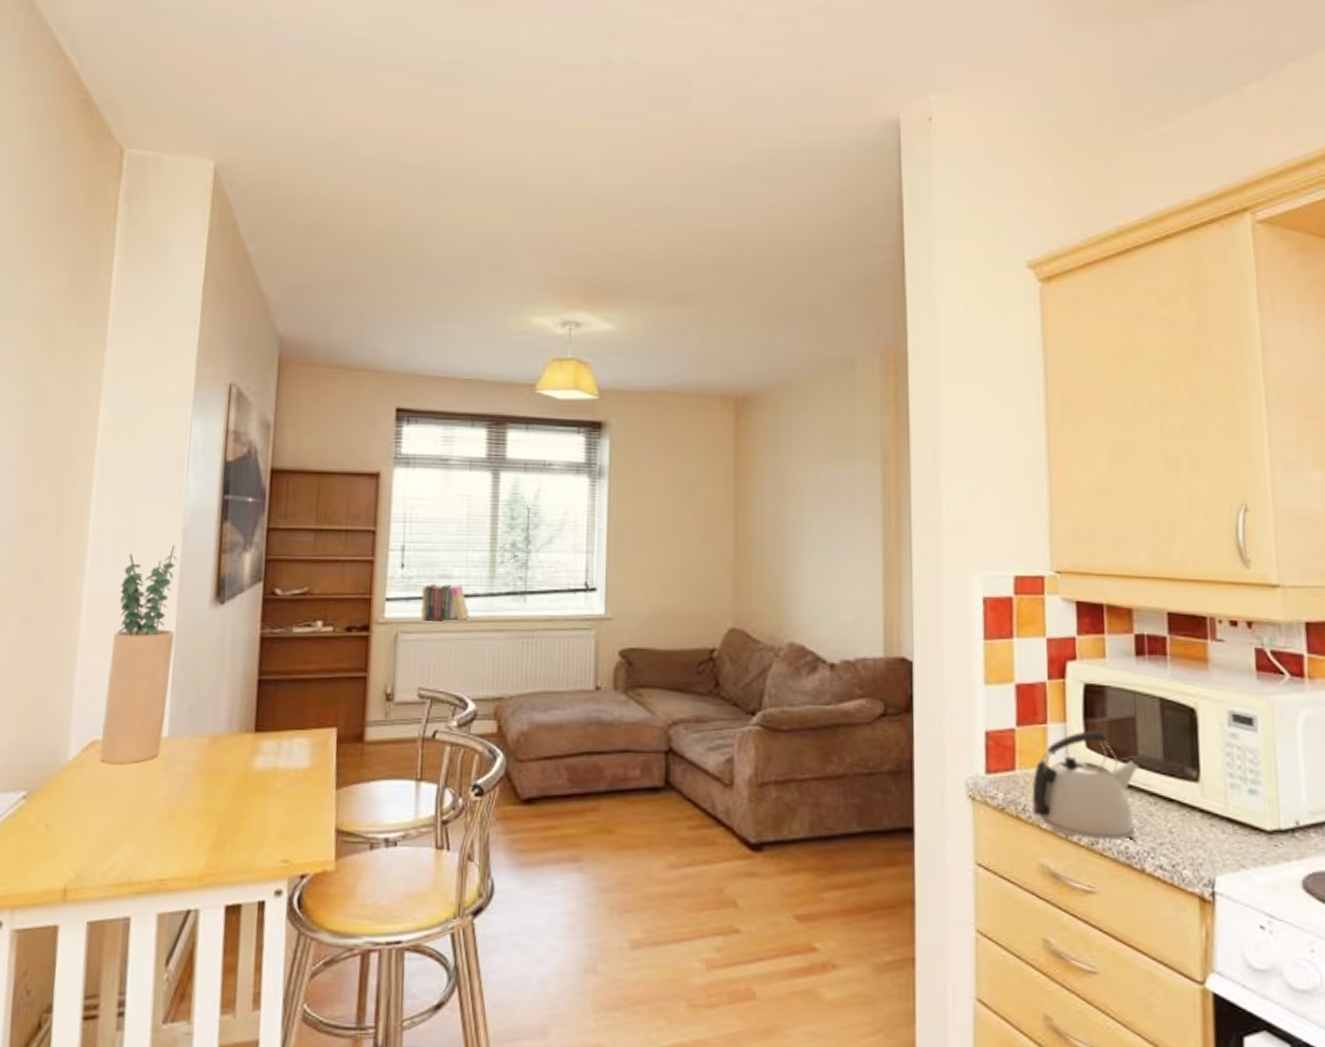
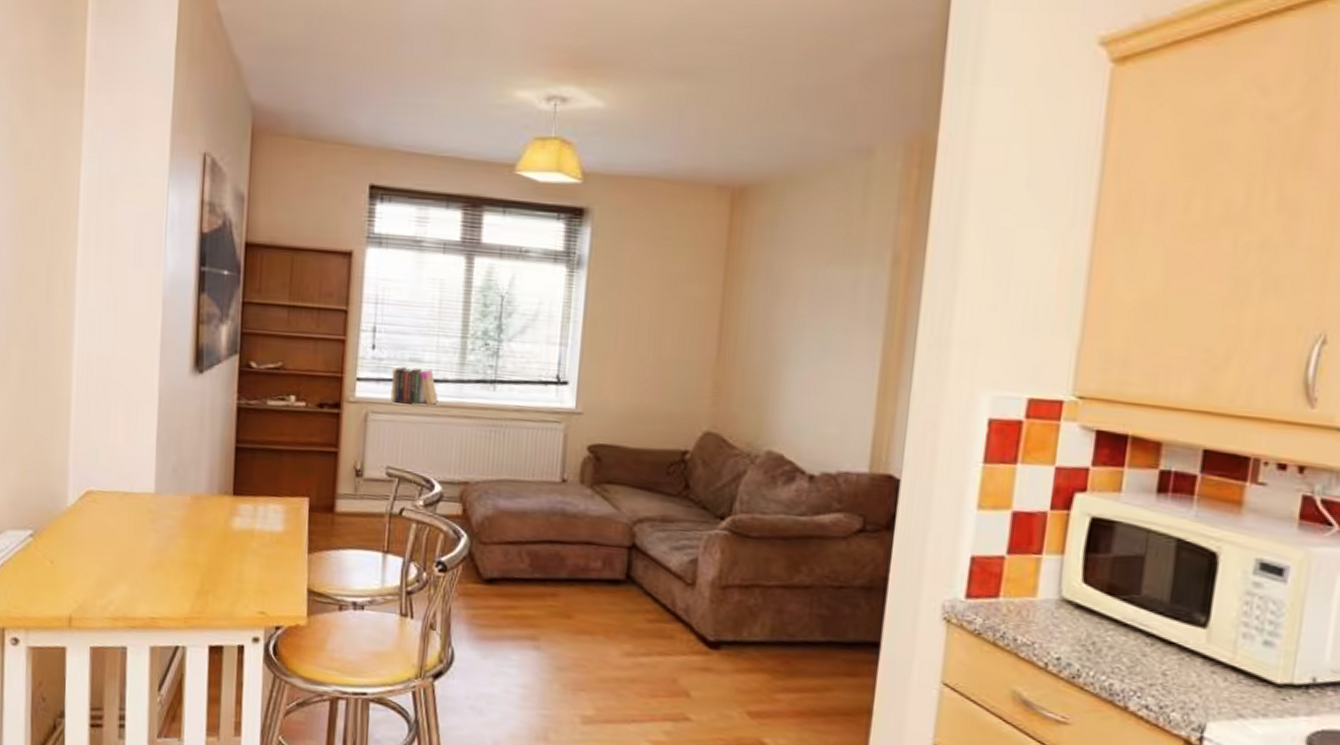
vase: present [99,545,178,765] -> none [94,313,159,515]
kettle: present [1032,731,1139,841] -> none [1012,565,1140,678]

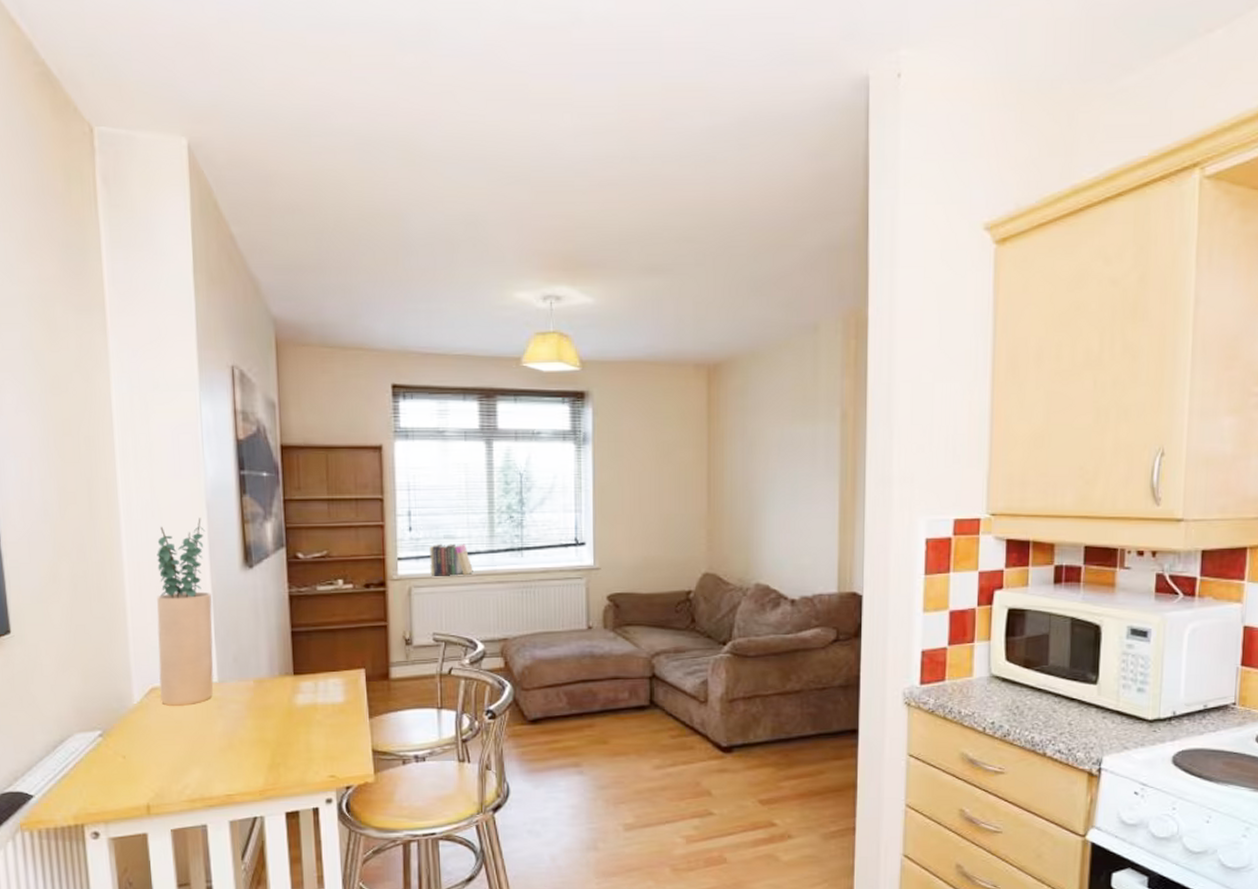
vase: none [94,313,159,515] -> present [156,517,214,706]

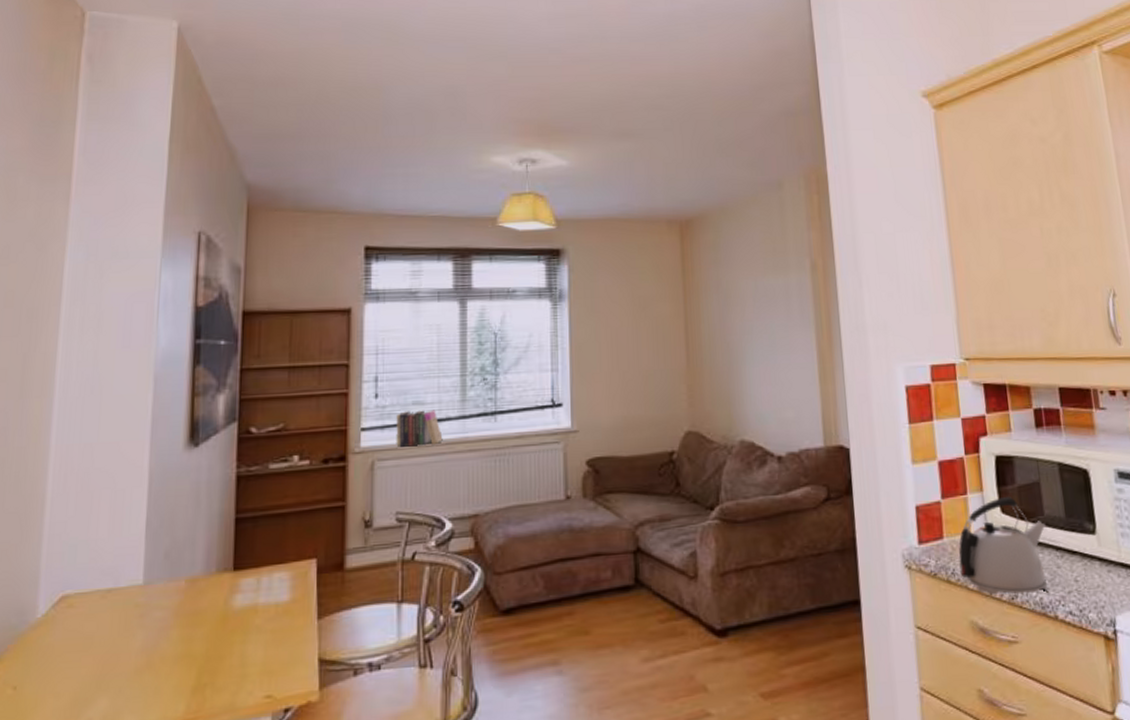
vase: present [156,517,214,706] -> none [70,392,150,618]
kettle: none [957,647,1049,733] -> present [959,497,1047,596]

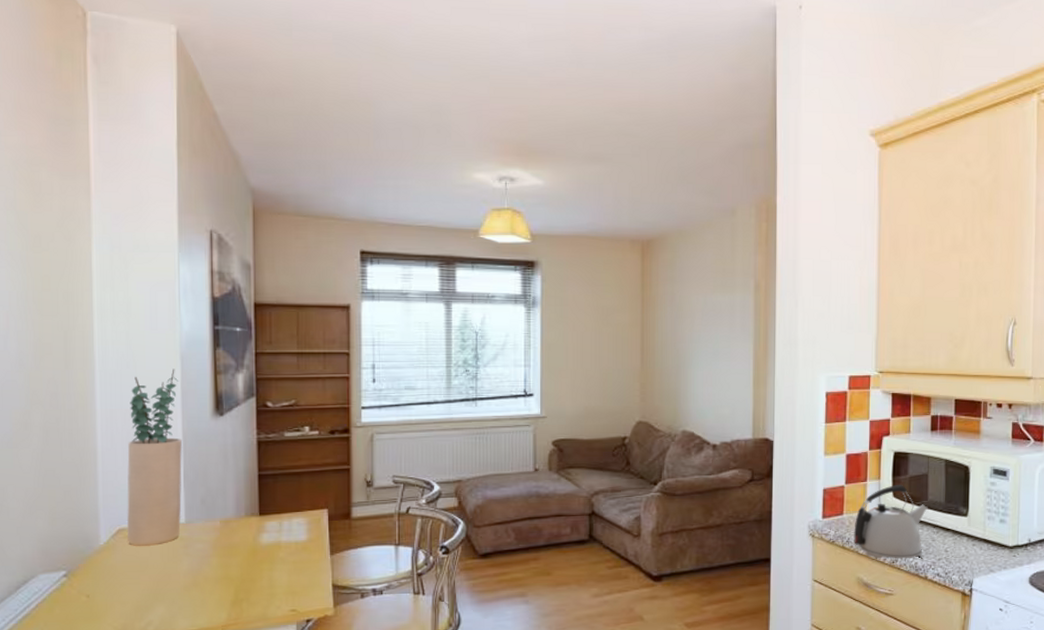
vase: none [70,392,150,618] -> present [126,368,182,546]
books: present [396,409,443,447] -> none [391,394,431,424]

